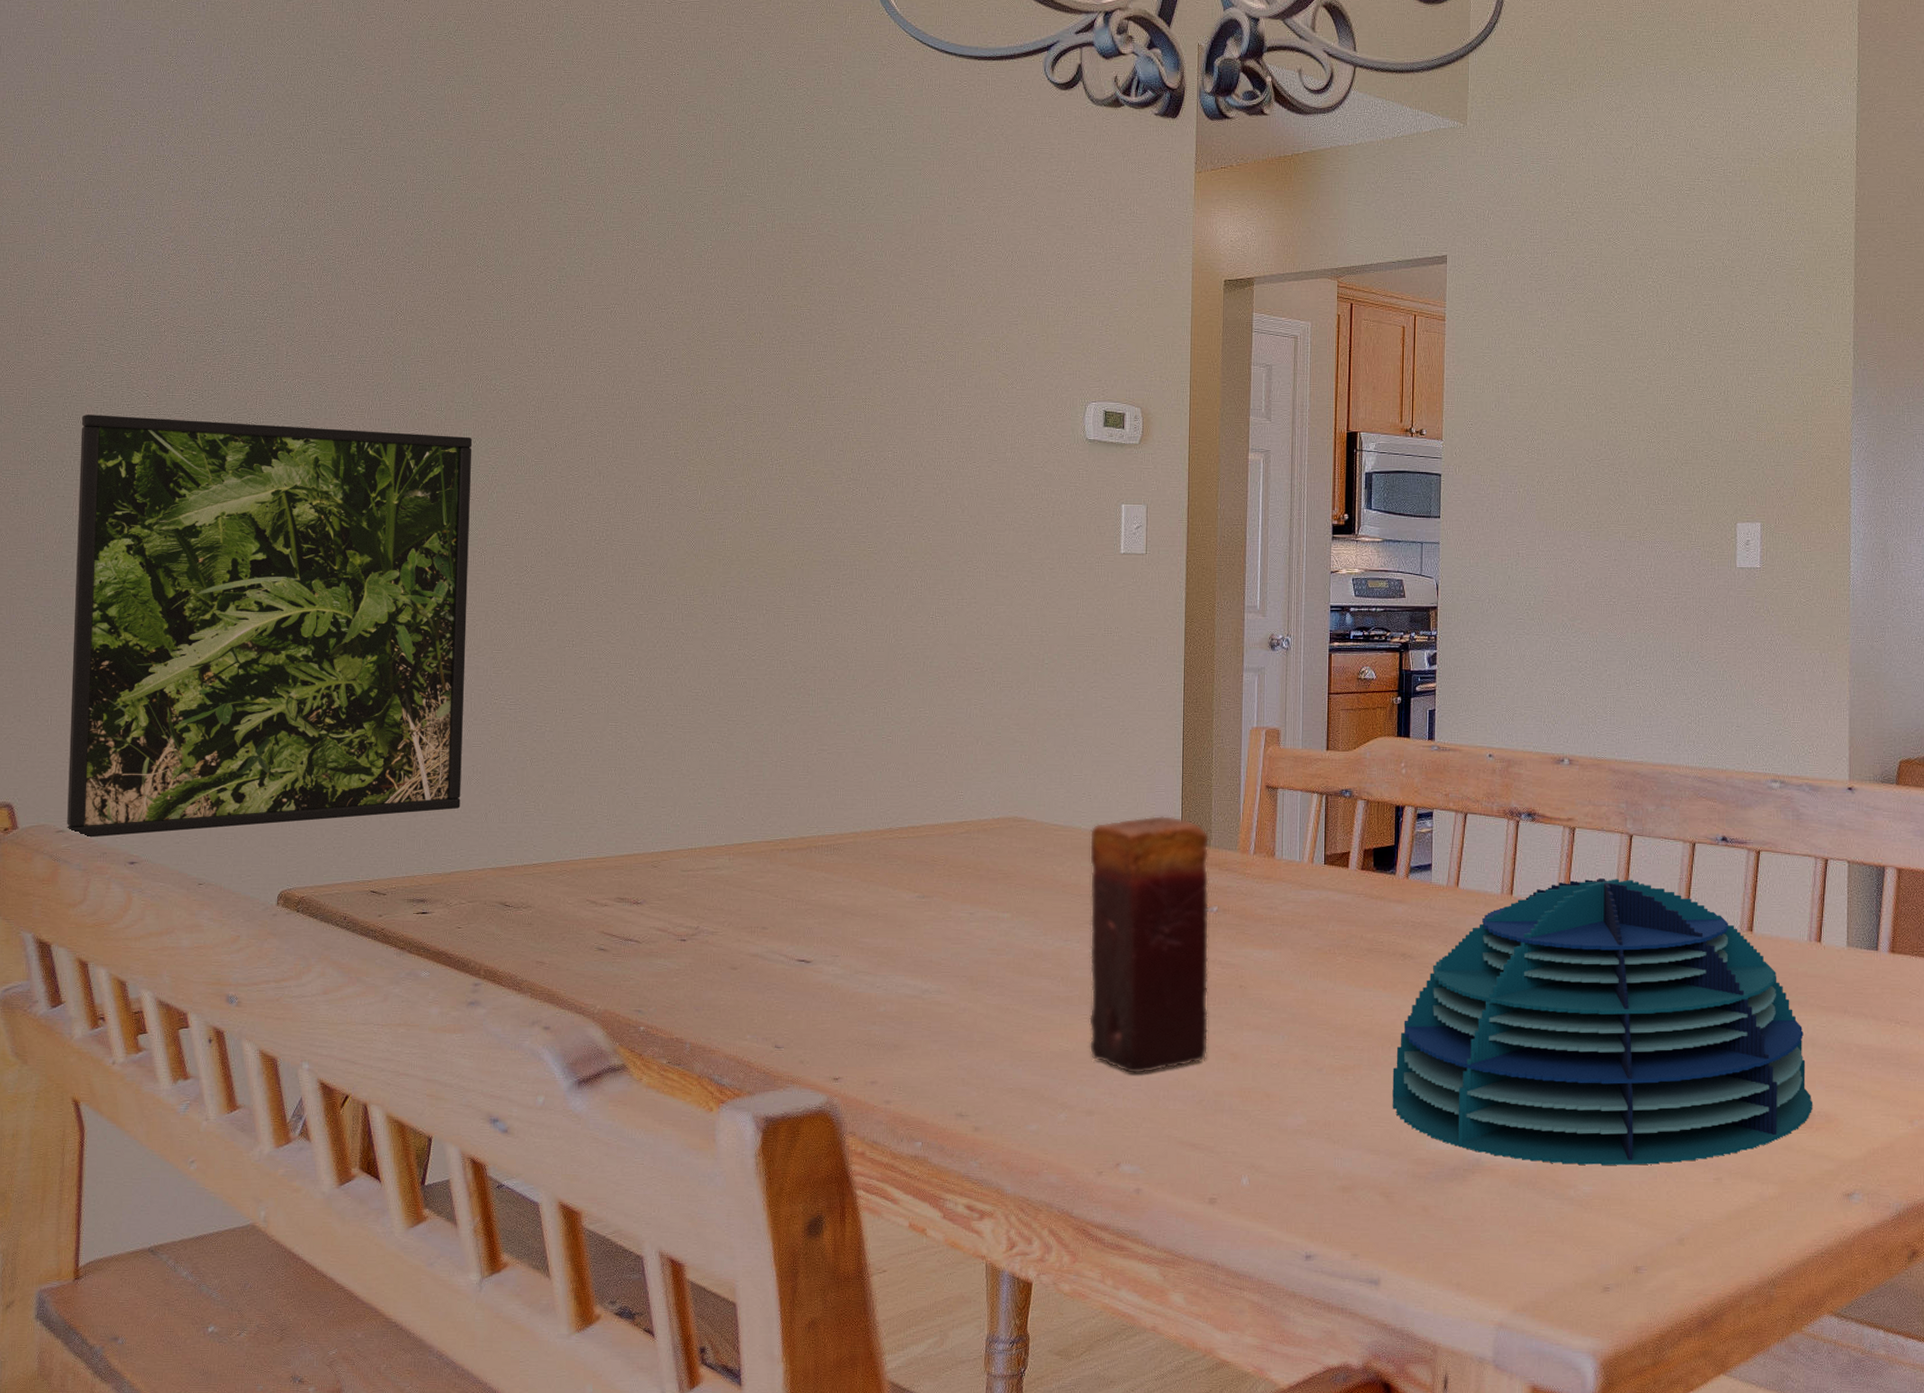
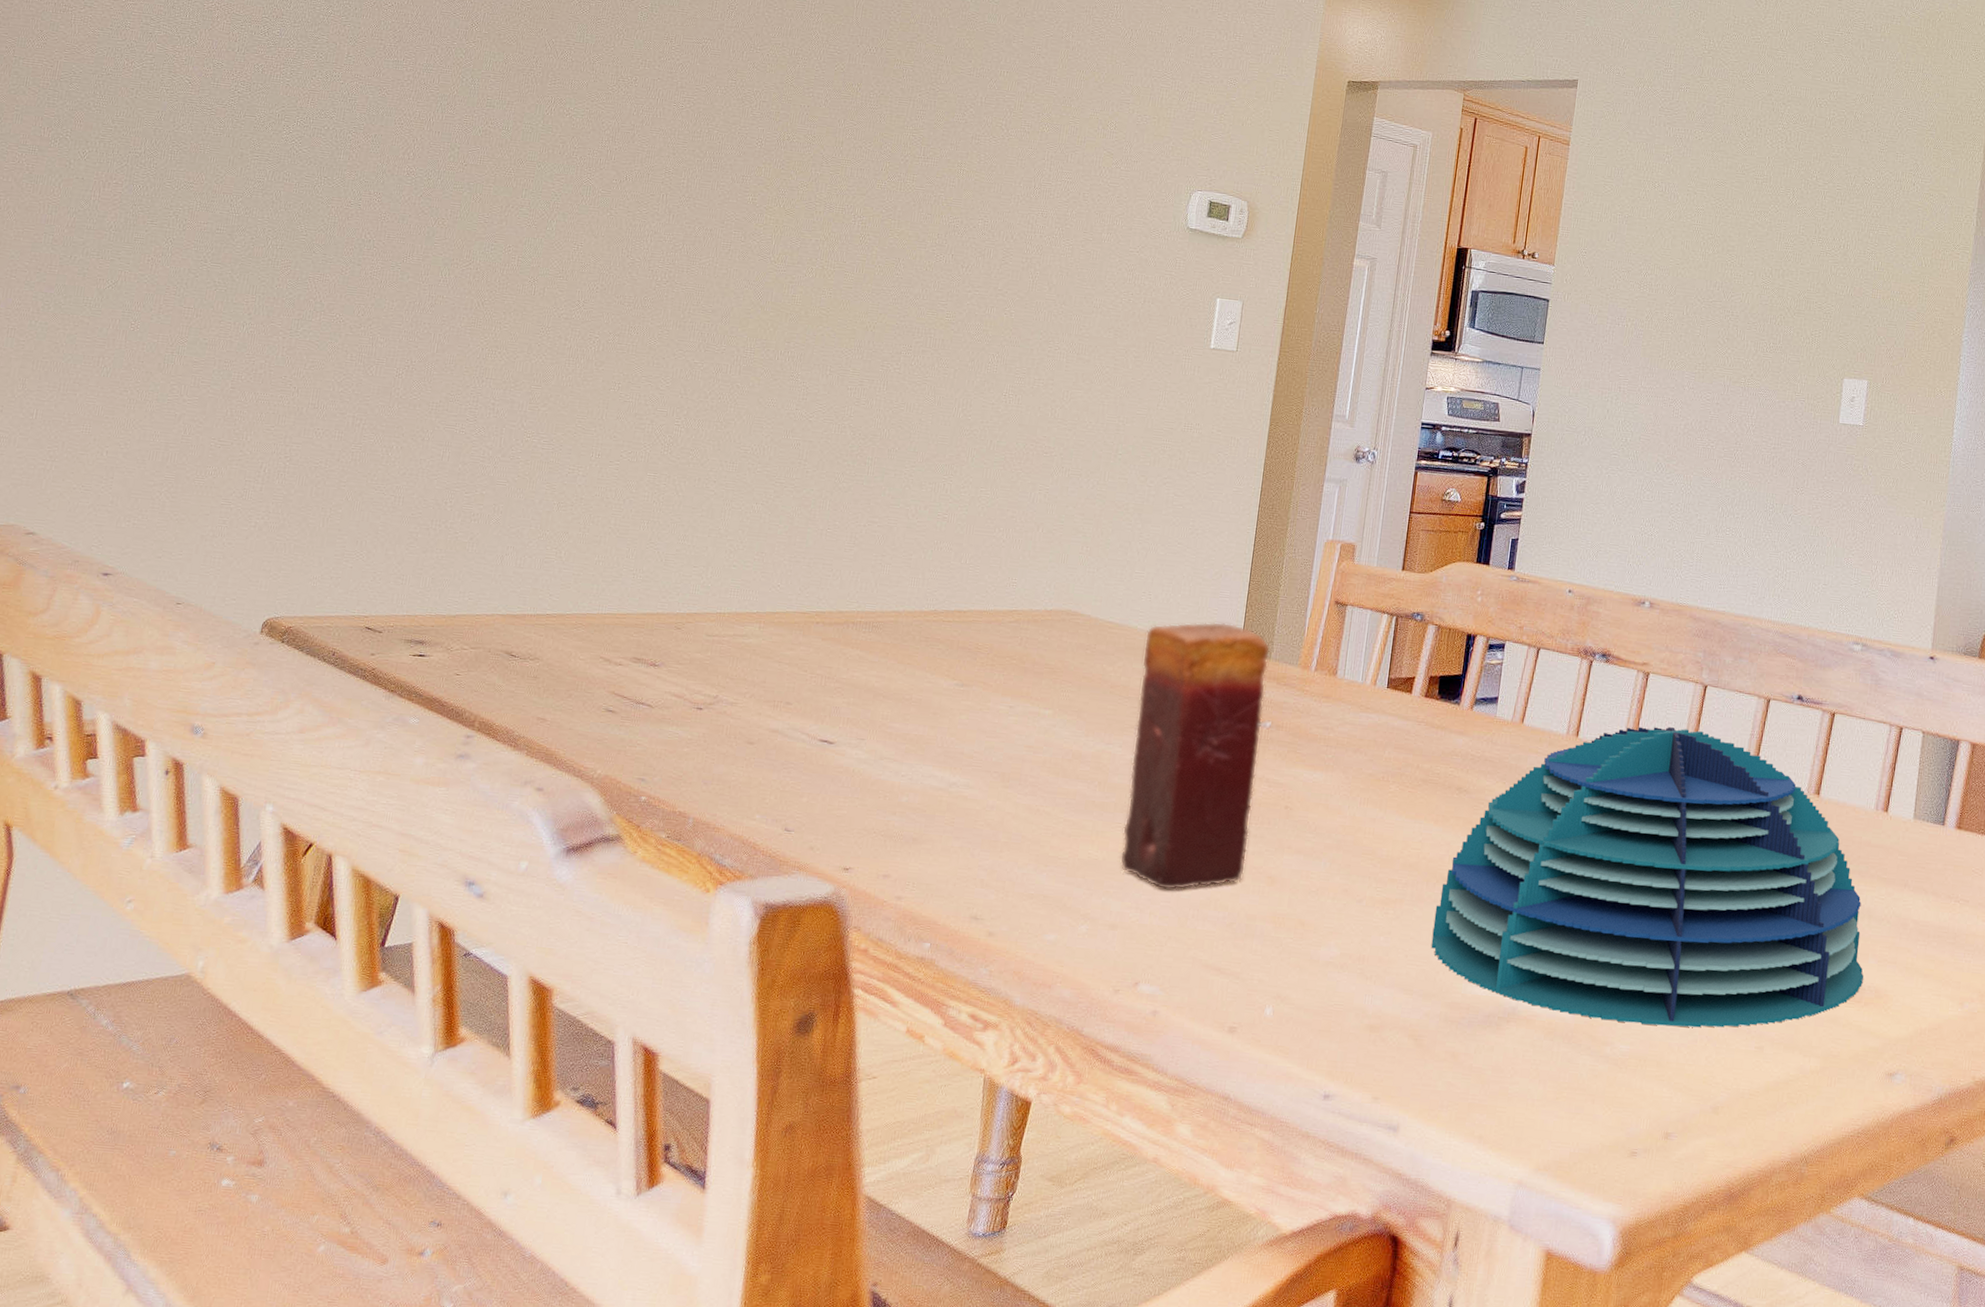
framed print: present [67,415,473,839] -> none [38,95,538,549]

